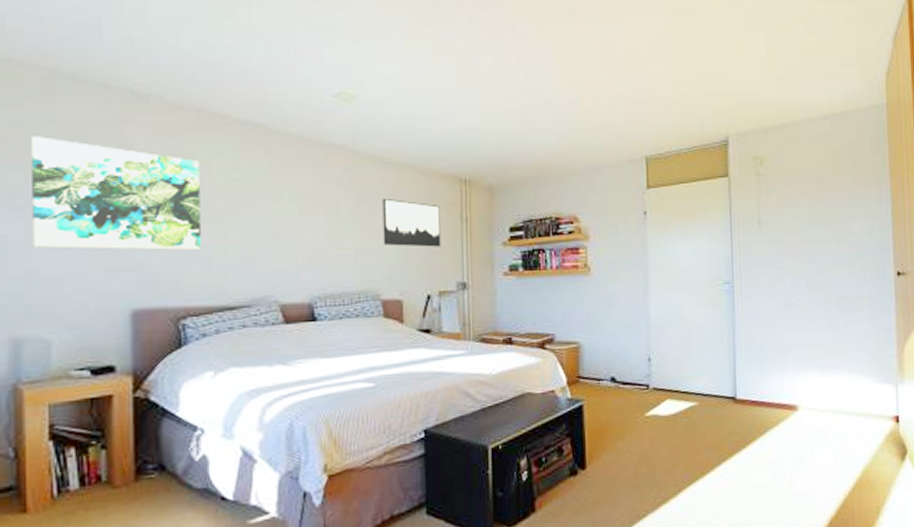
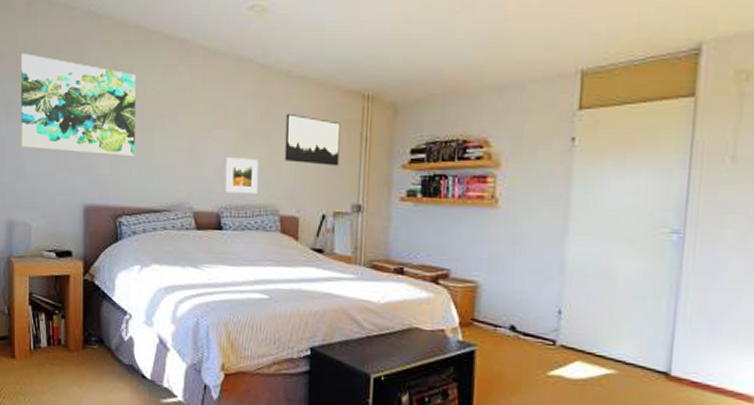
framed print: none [316,244,355,282] -> present [225,157,258,194]

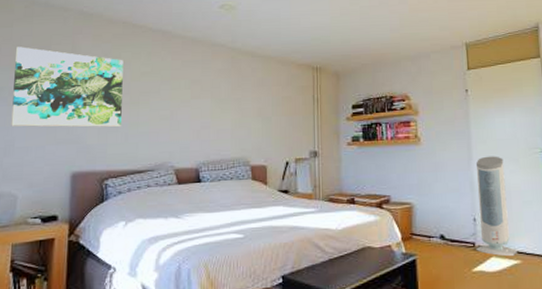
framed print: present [225,157,258,194] -> none [202,121,231,151]
wall art: present [284,114,341,166] -> none [253,84,297,123]
air purifier: none [556,231,613,365] -> present [475,156,517,257]

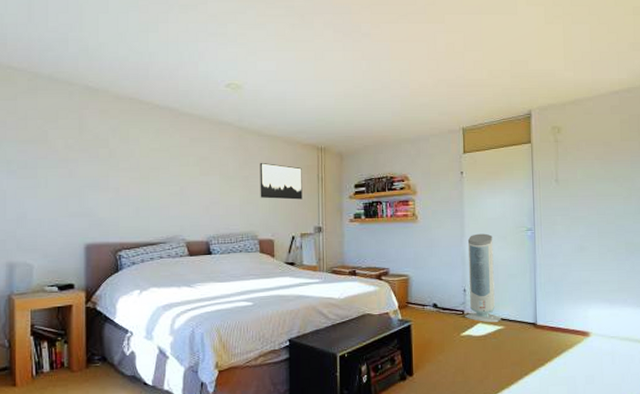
wall art: present [11,46,124,128] -> none [21,120,132,202]
wall art: none [253,84,297,123] -> present [259,163,303,200]

